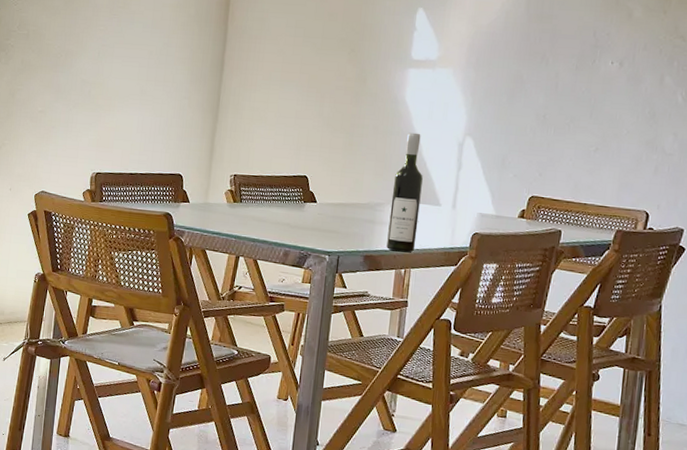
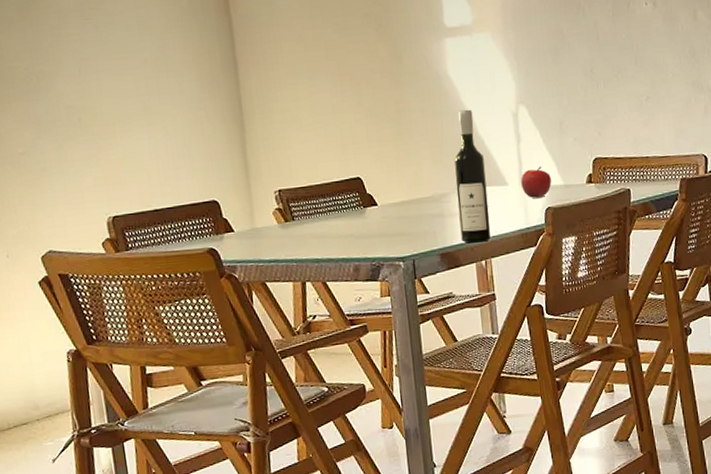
fruit: none [453,195,484,223] -> present [521,167,552,198]

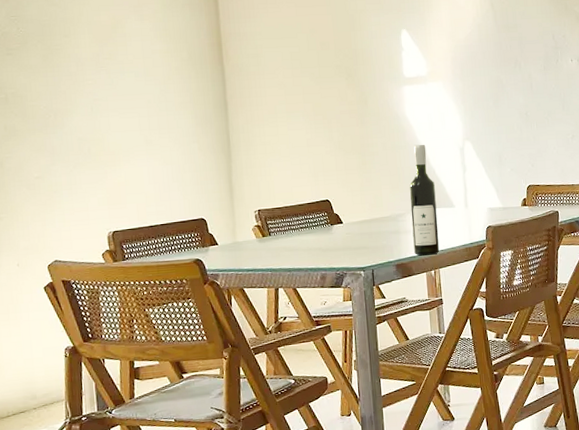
fruit: present [521,167,552,198] -> none [466,192,492,218]

